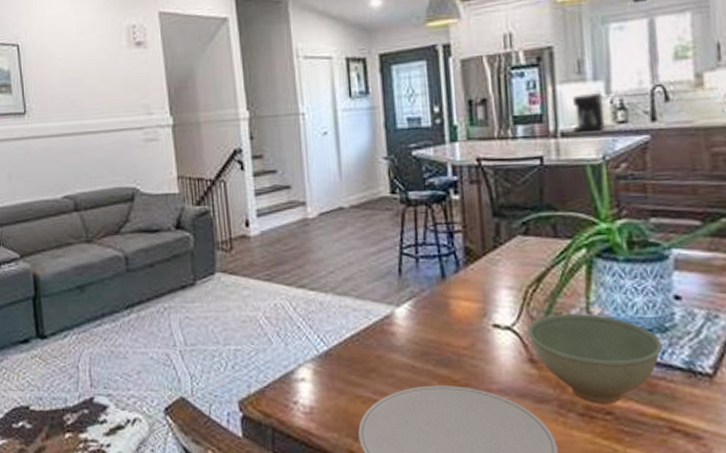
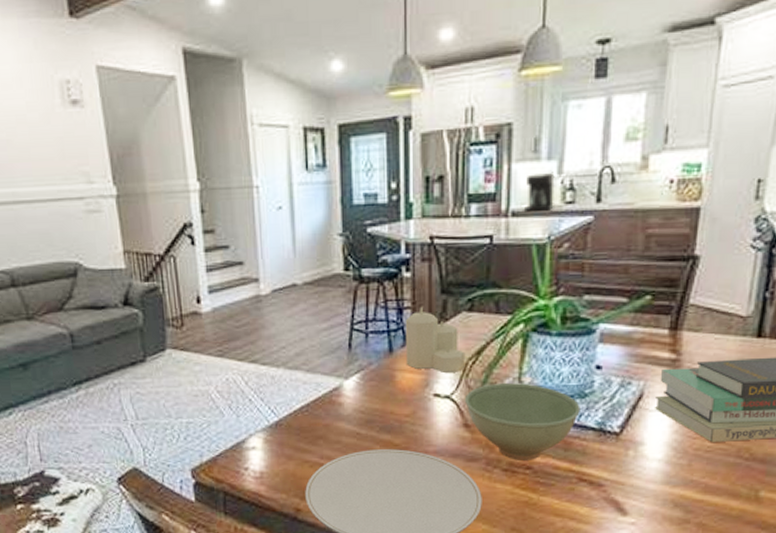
candle: none [456,230,526,301] -> present [405,306,466,373]

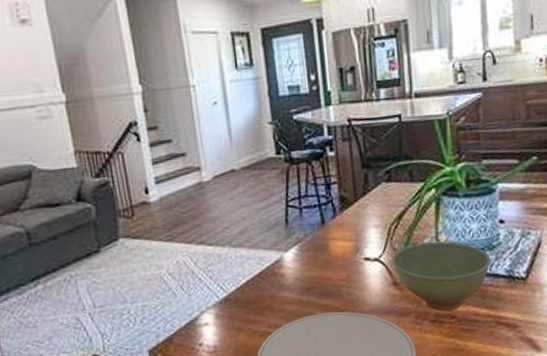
candle: present [405,306,466,373] -> none [333,180,389,238]
coffee maker: present [524,172,556,211] -> none [424,59,450,93]

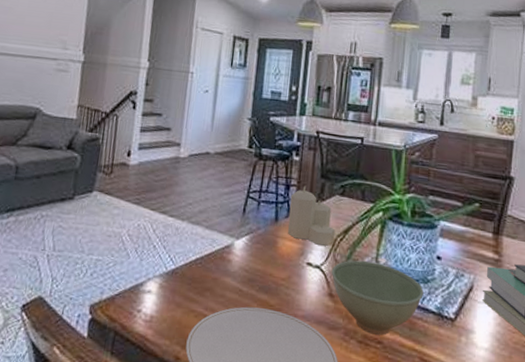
candle: none [333,180,389,238] -> present [287,186,336,246]

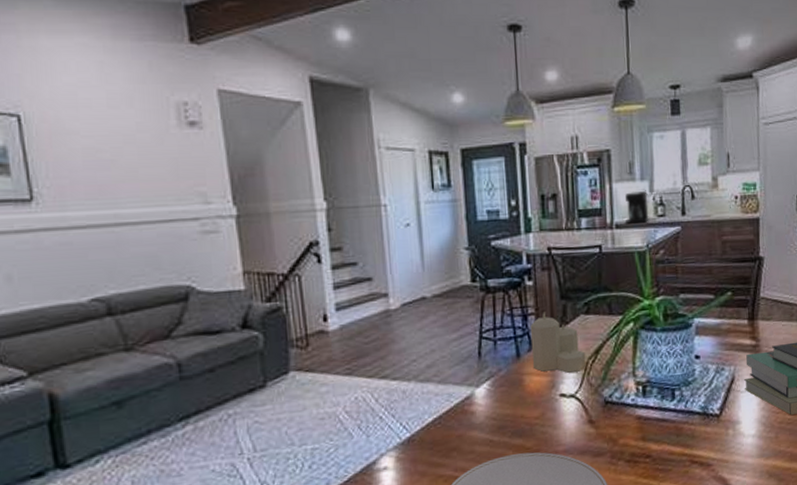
bowl: present [331,260,424,335] -> none [587,376,686,450]
coffee maker: none [388,96,411,125] -> present [625,191,650,224]

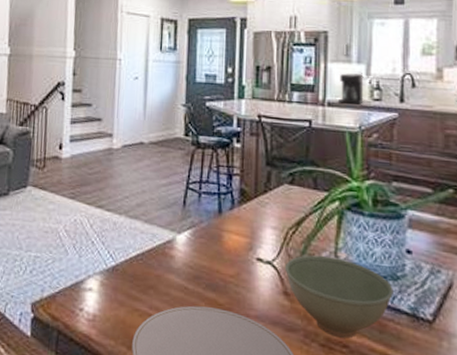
candle: present [530,312,587,373] -> none [232,174,287,240]
bowl: none [587,376,686,450] -> present [284,255,393,339]

